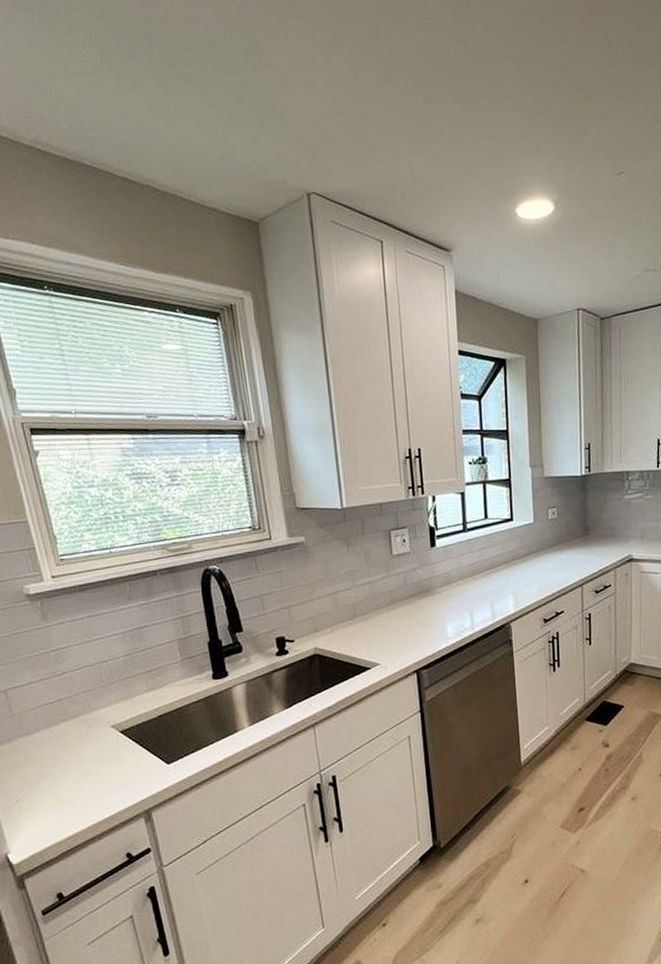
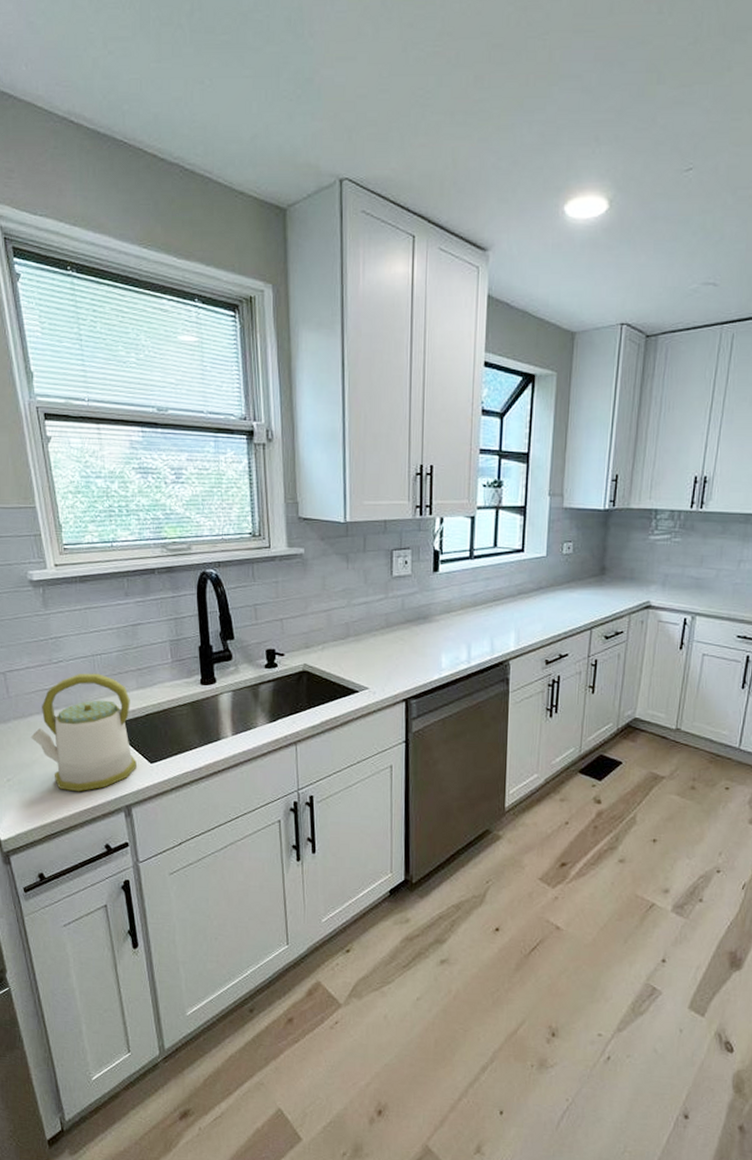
kettle: none [38,680,153,803] -> present [30,673,137,792]

